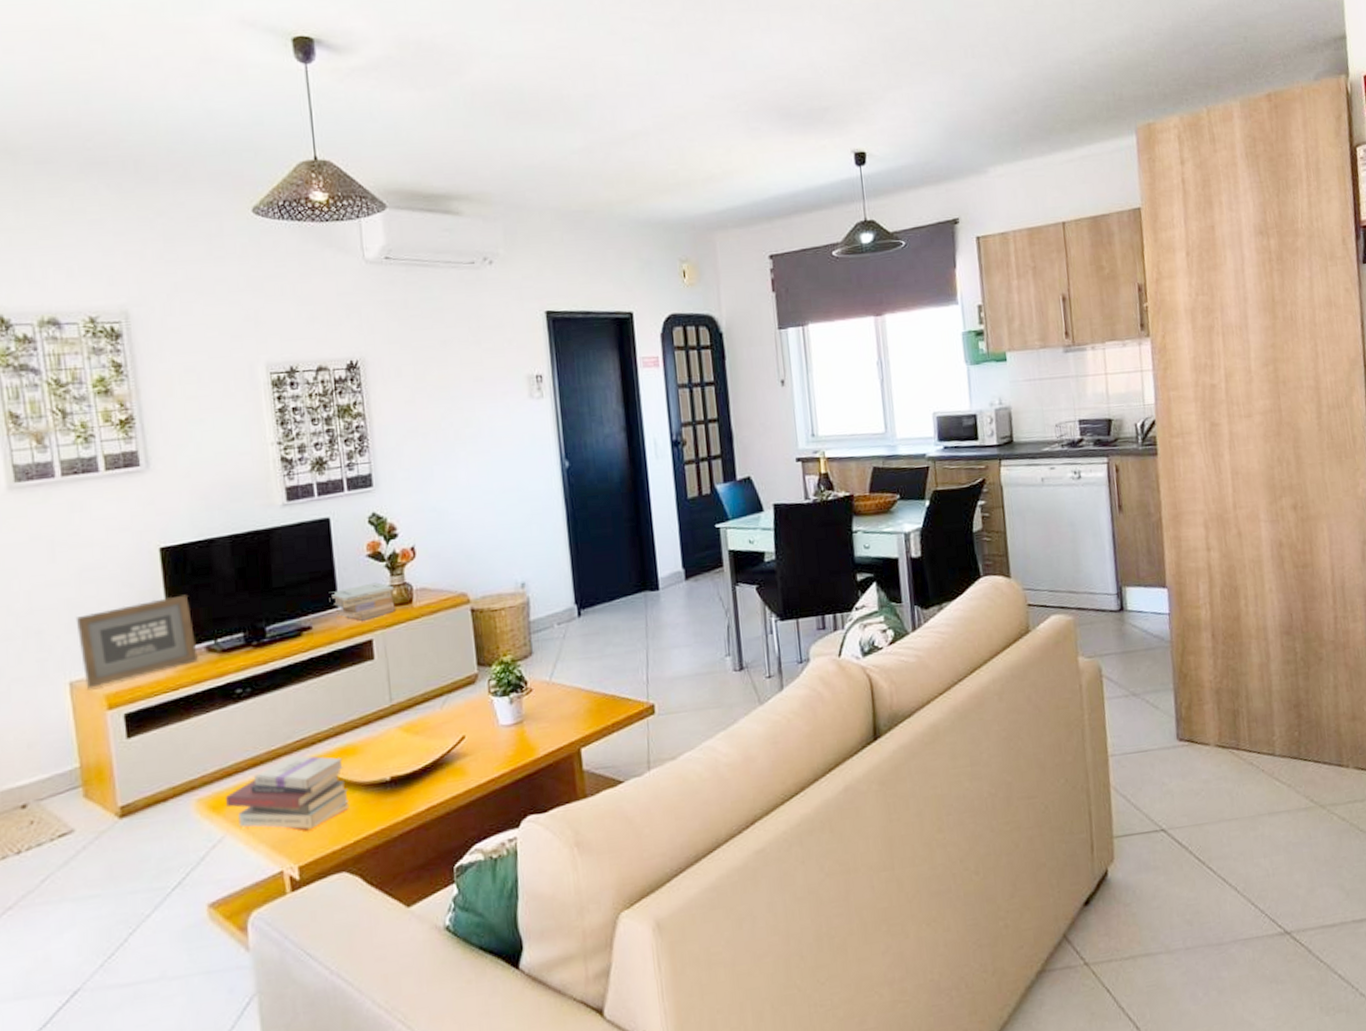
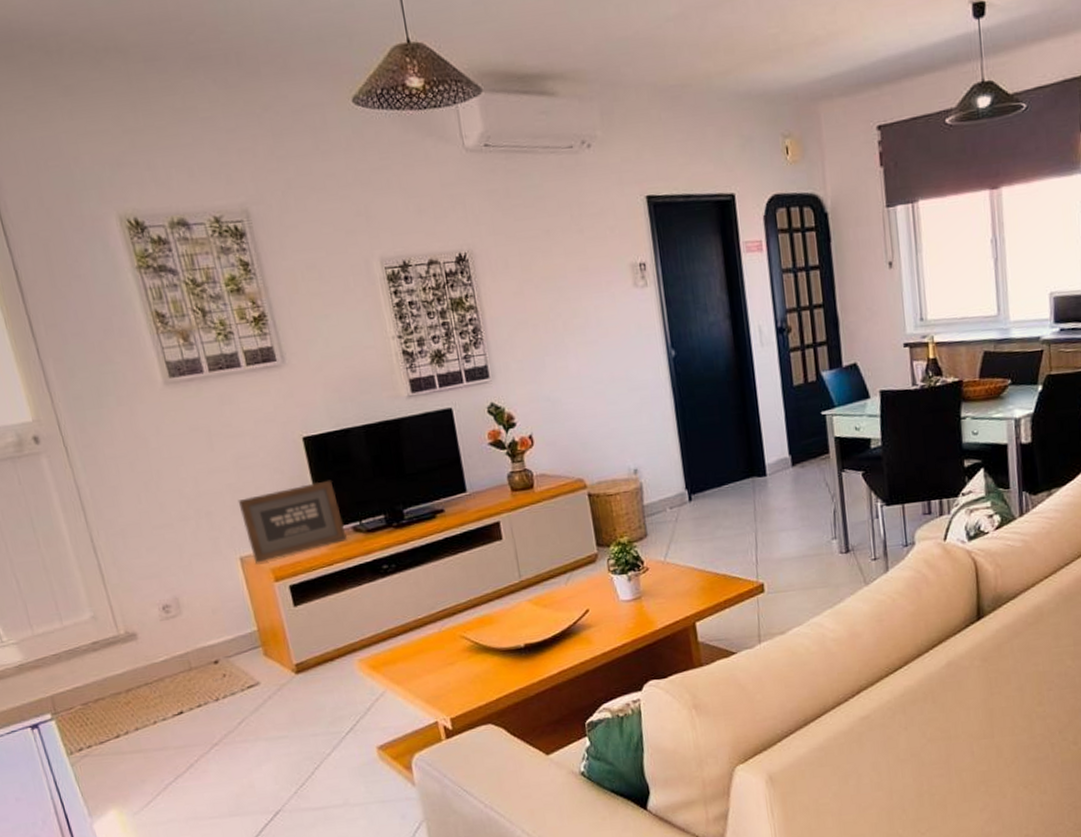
books: present [226,755,349,832] -> none [383,623,490,690]
books: present [329,582,395,621] -> none [457,468,519,505]

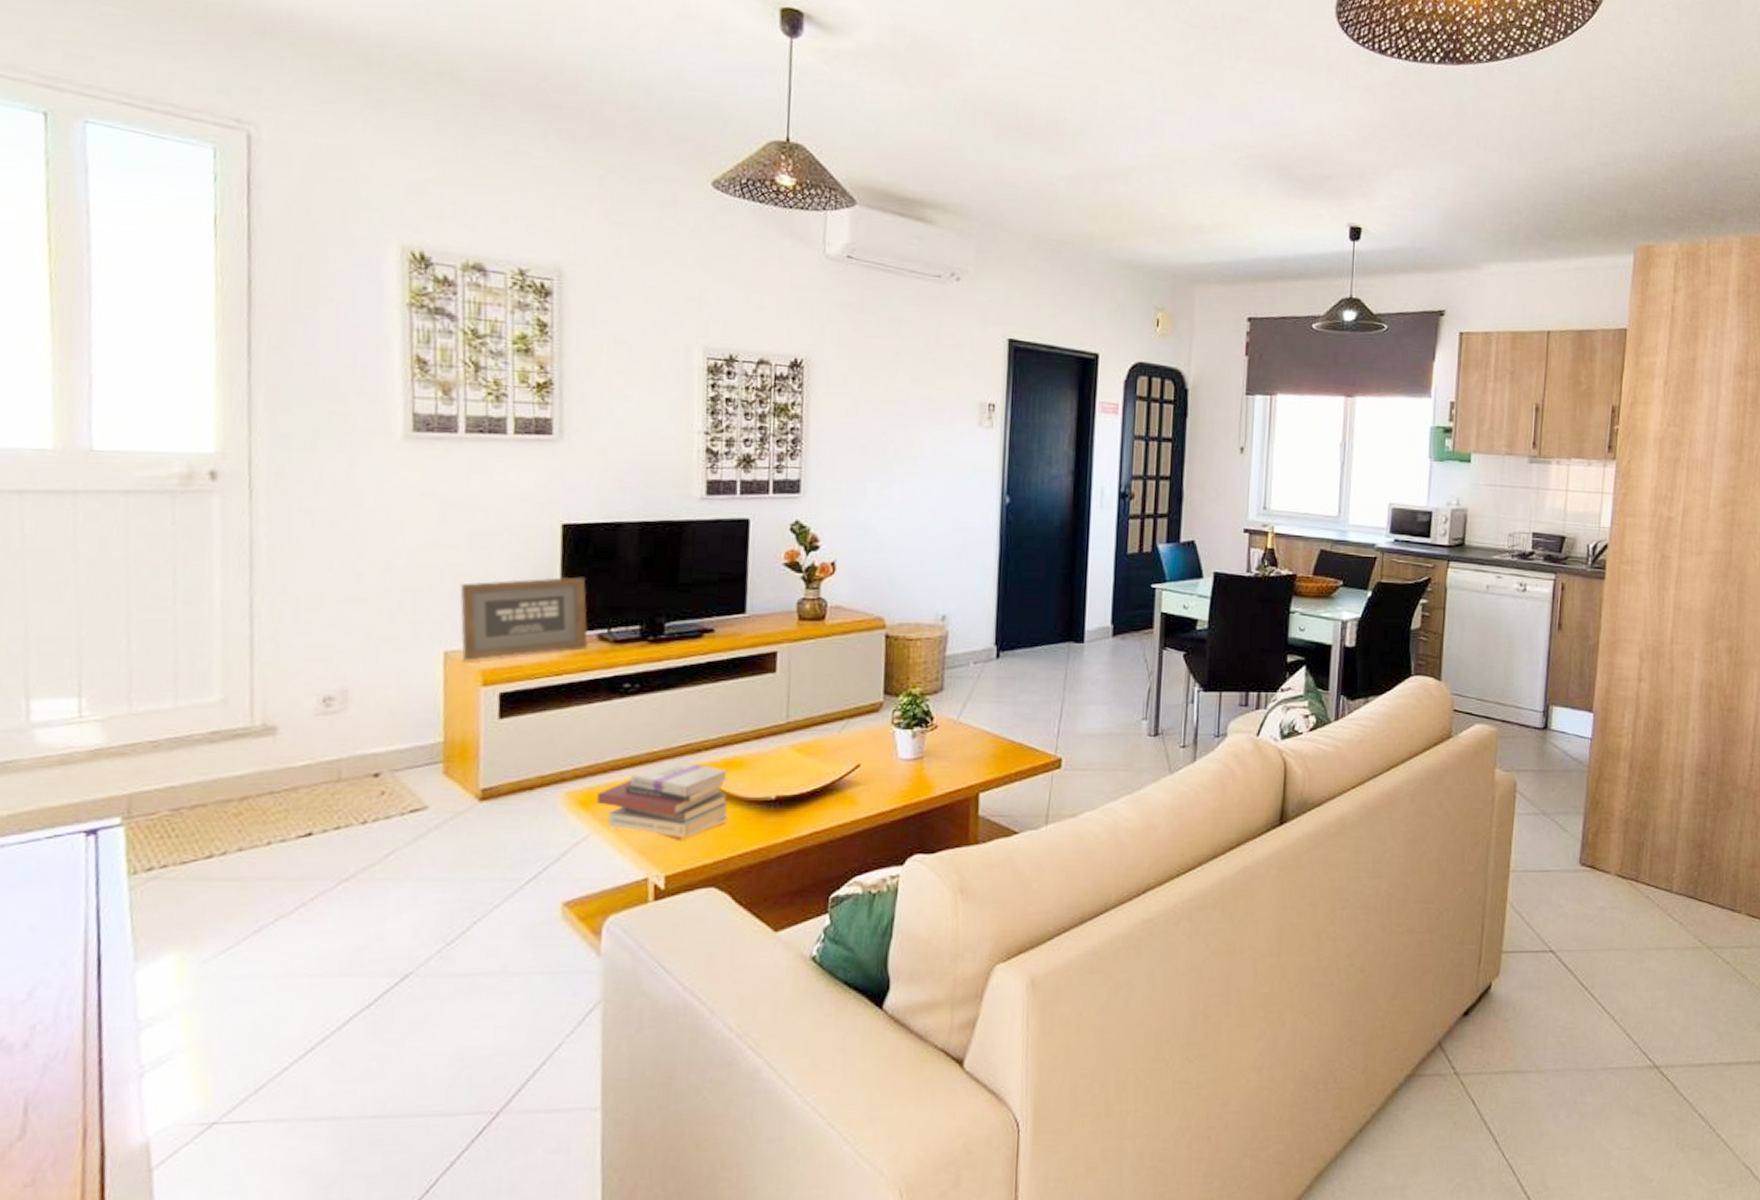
books: none [383,623,490,690] -> present [597,760,729,842]

